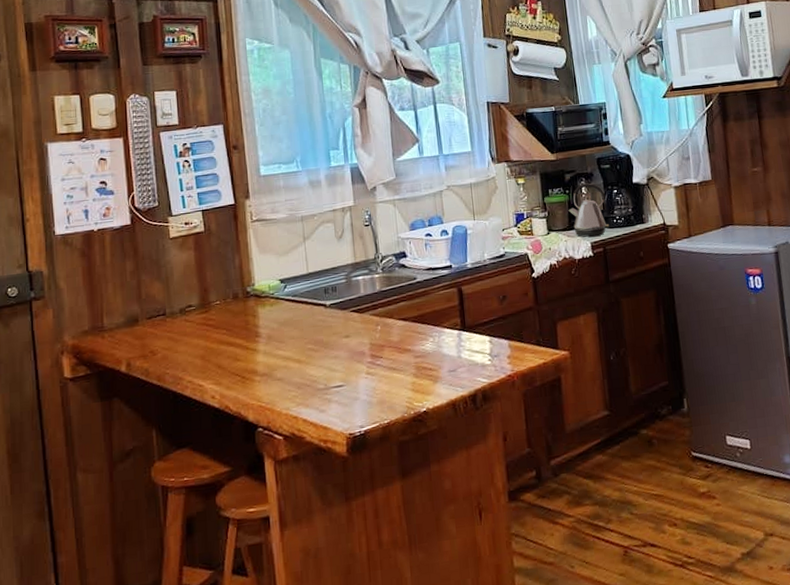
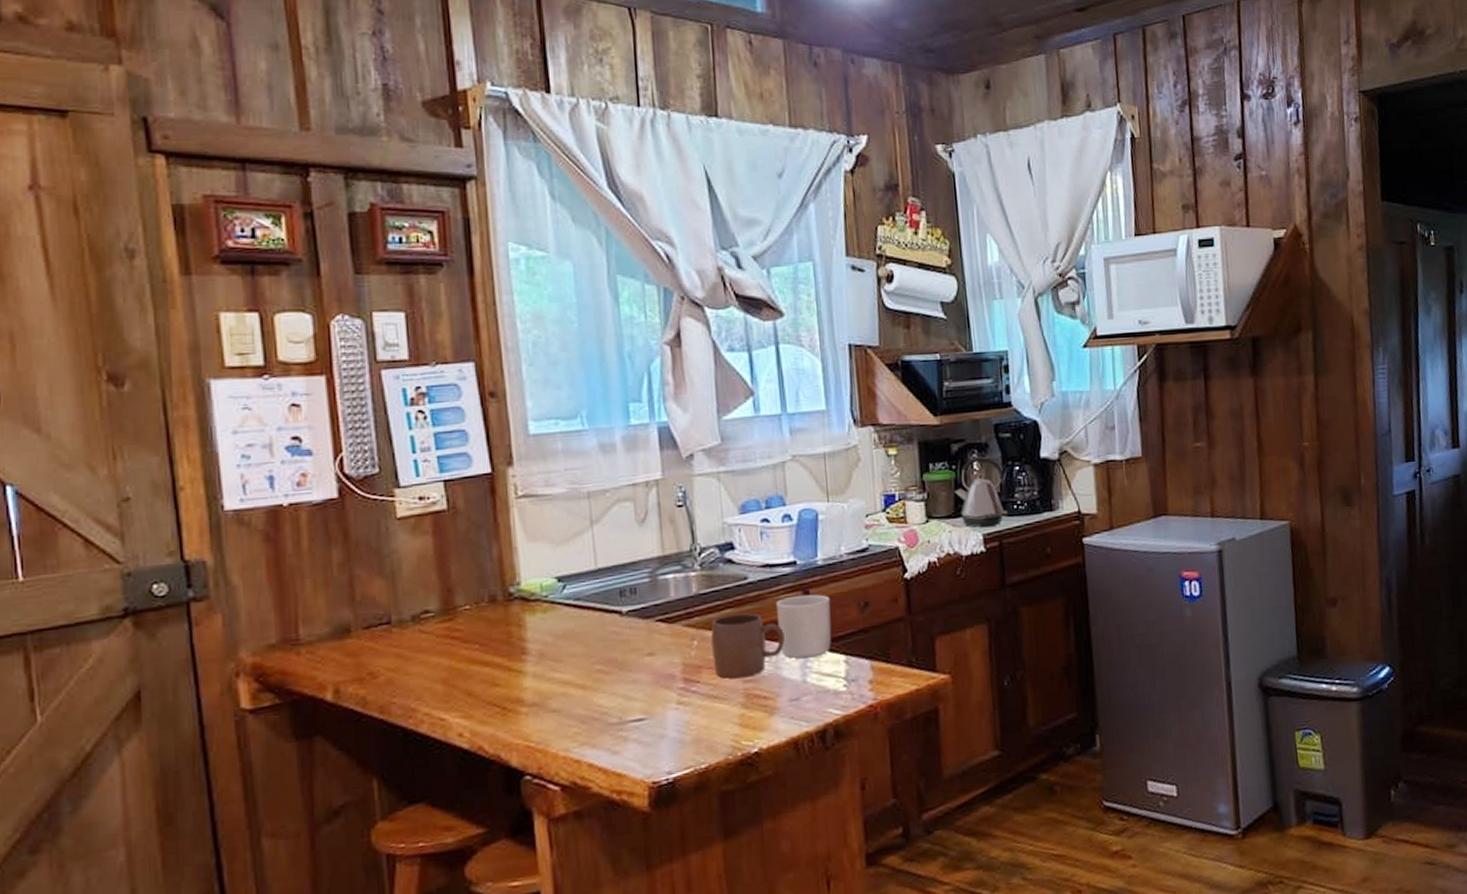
mug: none [390,304,444,355] -> present [710,612,785,679]
mug: none [437,290,479,340] -> present [775,594,832,659]

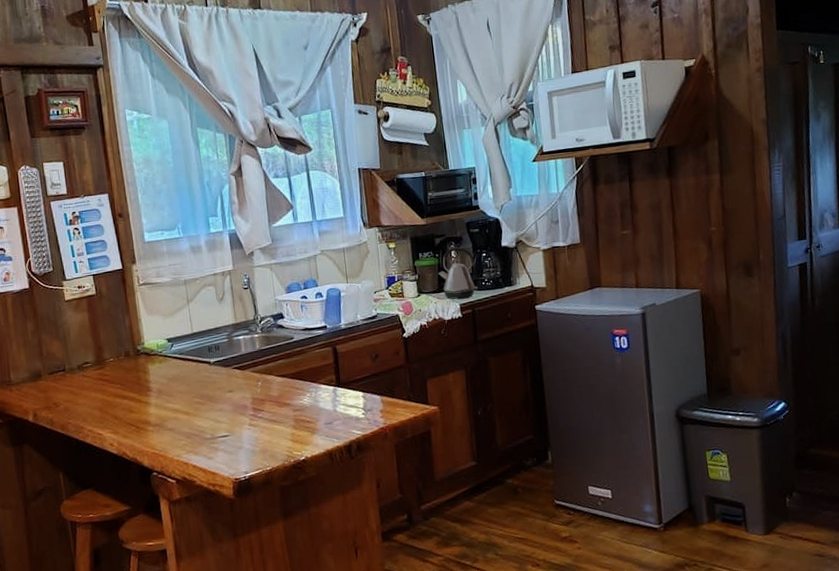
mug: present [710,612,785,679] -> none [270,362,321,408]
mug: present [775,594,832,659] -> none [313,349,353,395]

